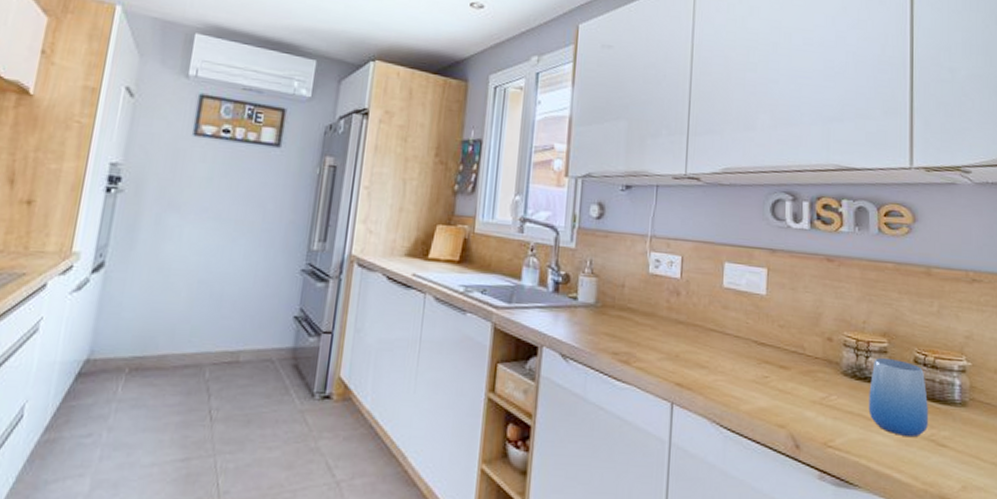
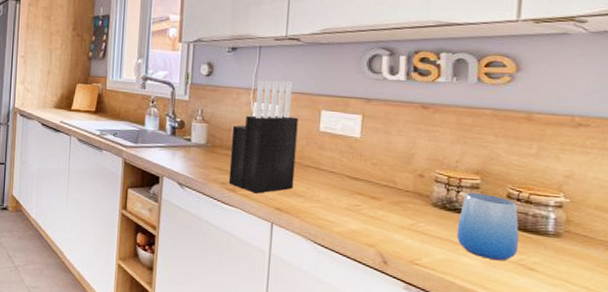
knife block: none [621,225,700,366] -> present [228,80,299,194]

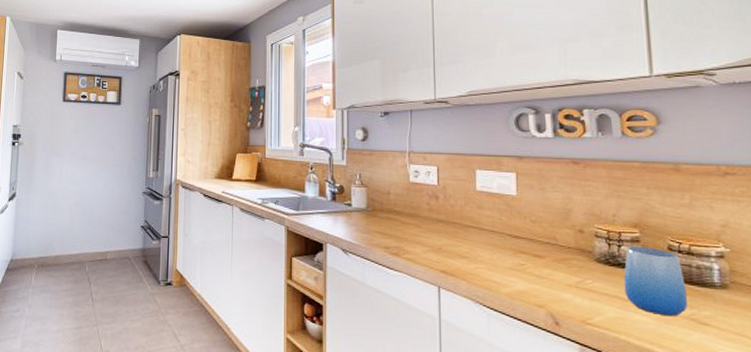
knife block: present [228,80,299,194] -> none [391,142,457,257]

